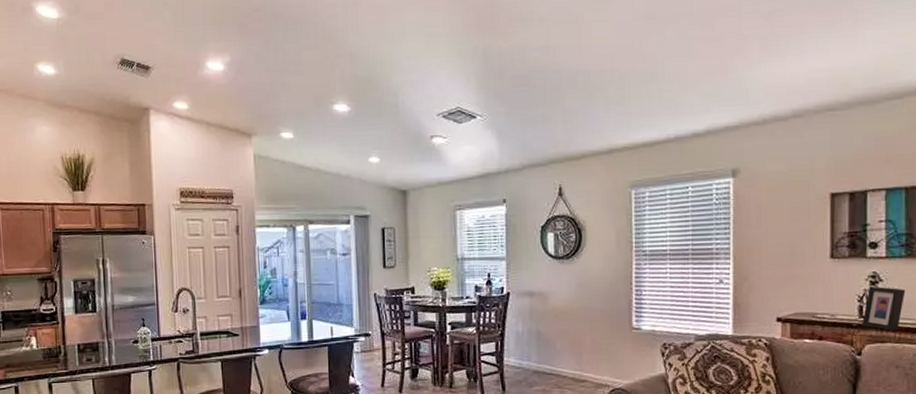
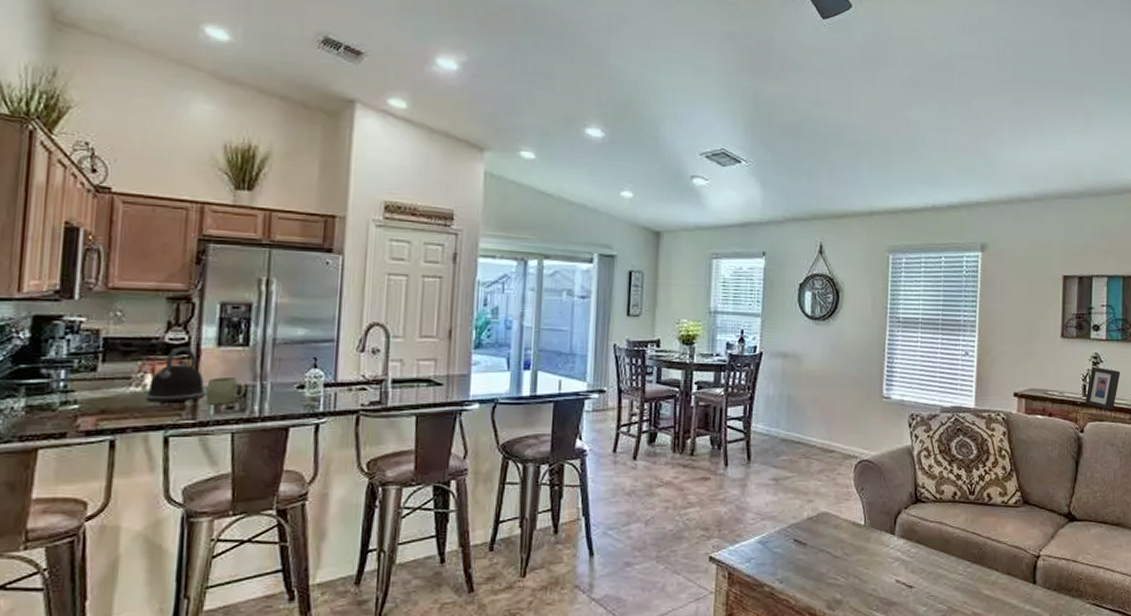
kettle: none [34,315,72,358] -> present [146,347,206,403]
mug: none [71,337,98,358] -> present [205,378,246,405]

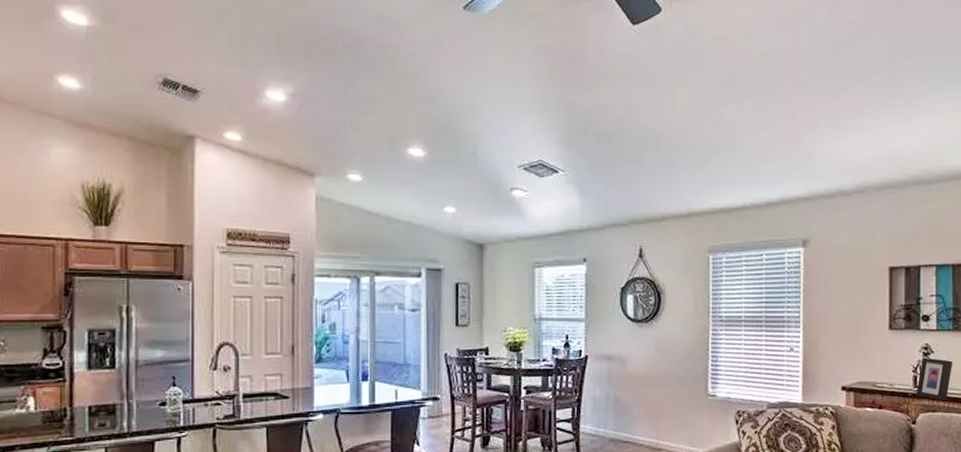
kettle: present [146,347,206,403] -> none [30,371,80,423]
mug: present [205,378,246,405] -> none [80,398,114,423]

